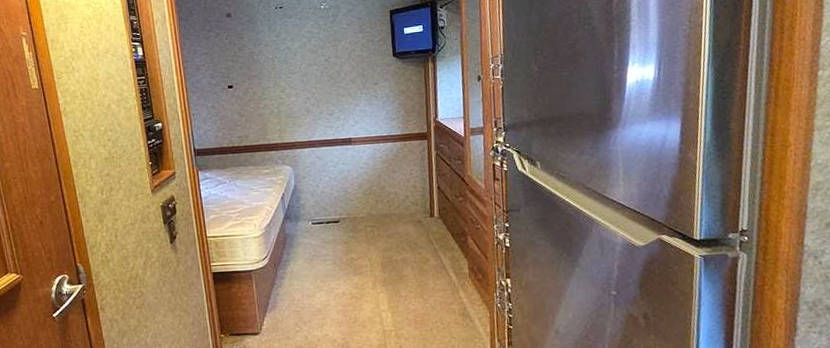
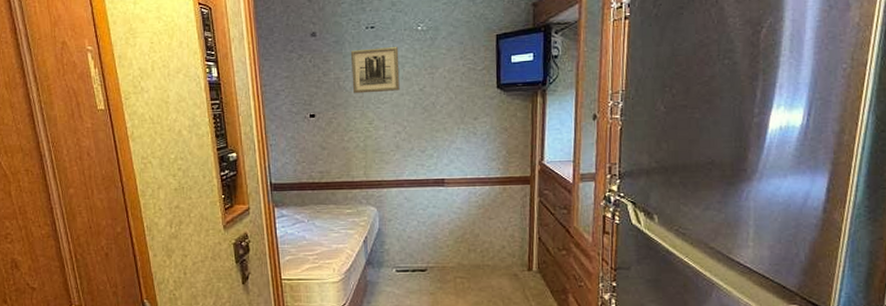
wall art: none [262,24,308,66] -> present [350,47,400,94]

